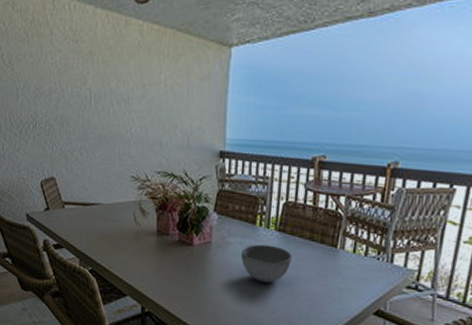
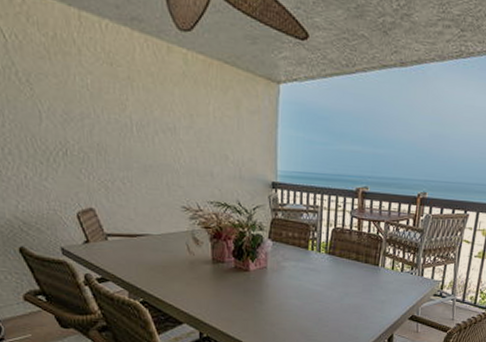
bowl: present [240,244,292,283] -> none [295,266,341,300]

